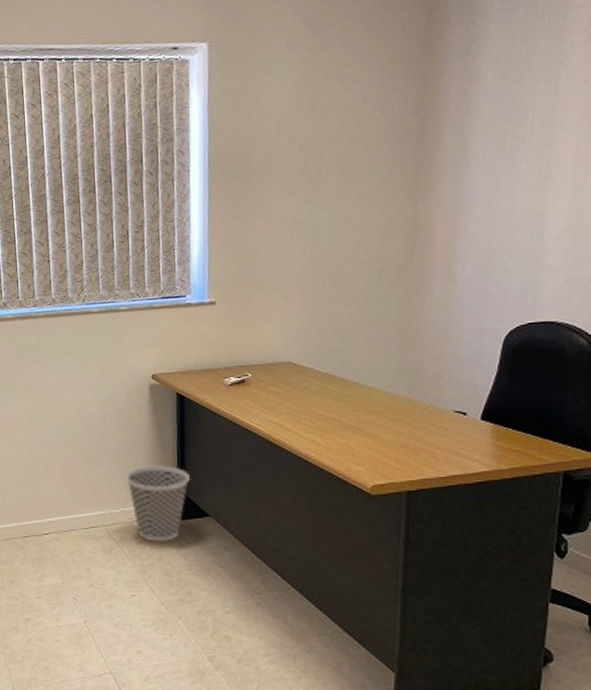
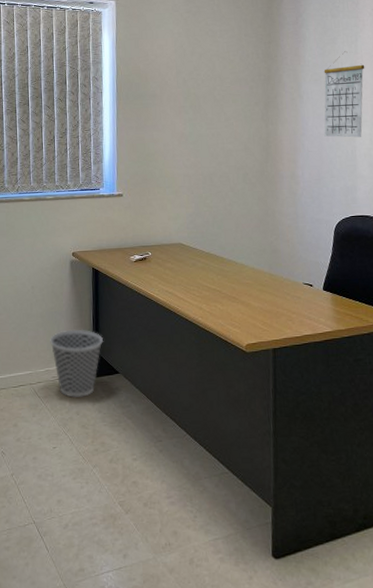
calendar: none [498,90,569,216] -> present [324,51,365,138]

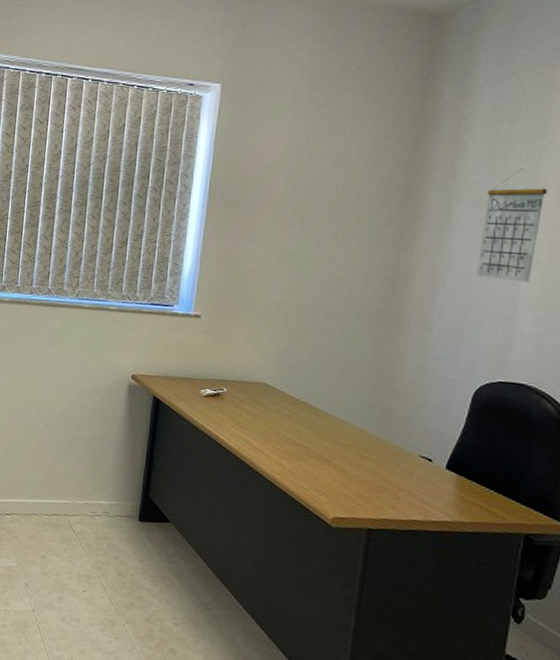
wastebasket: present [50,329,104,398] -> none [93,462,157,541]

